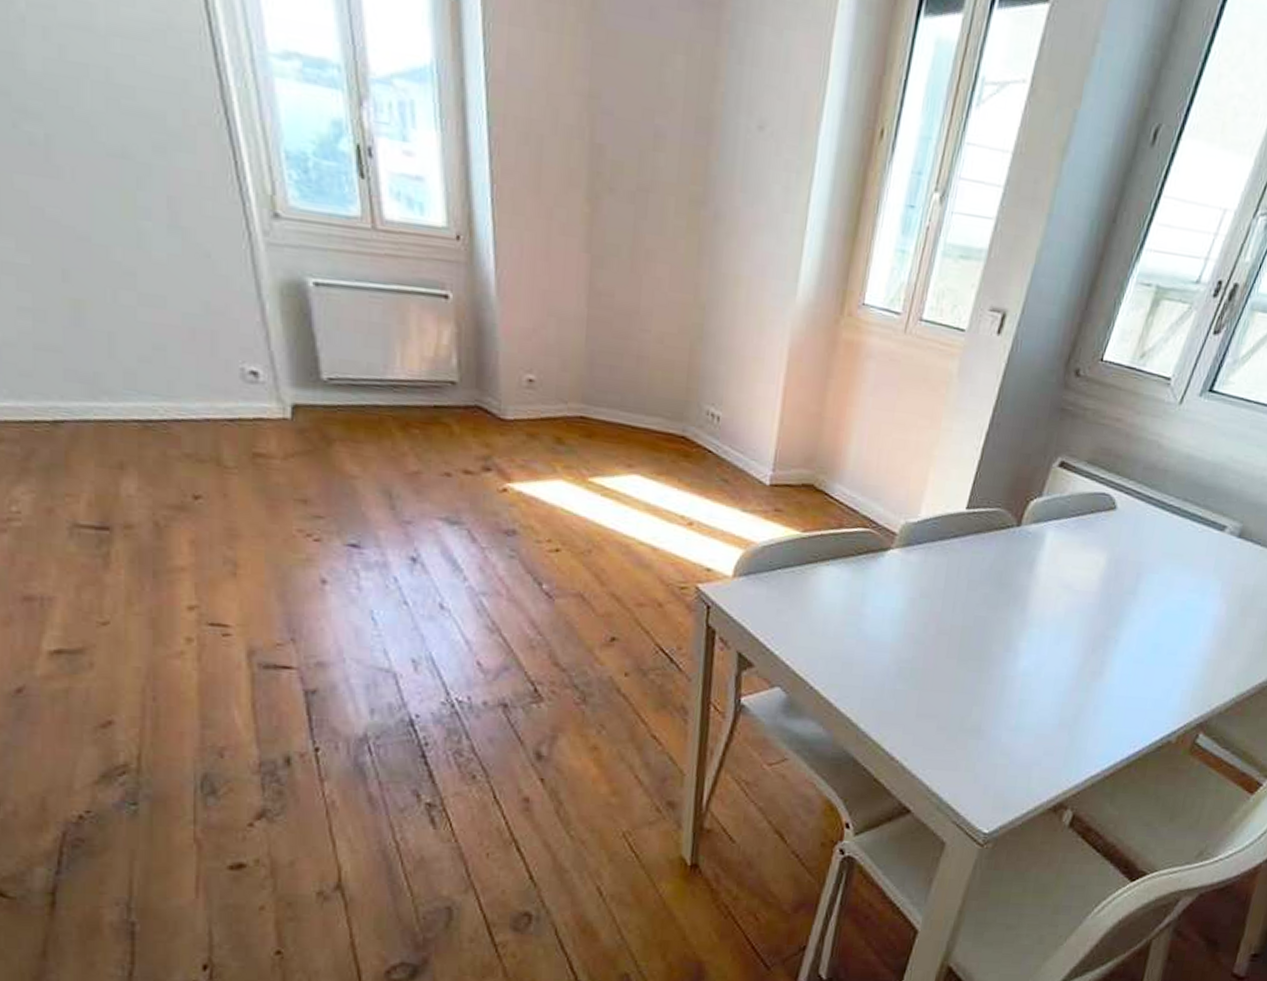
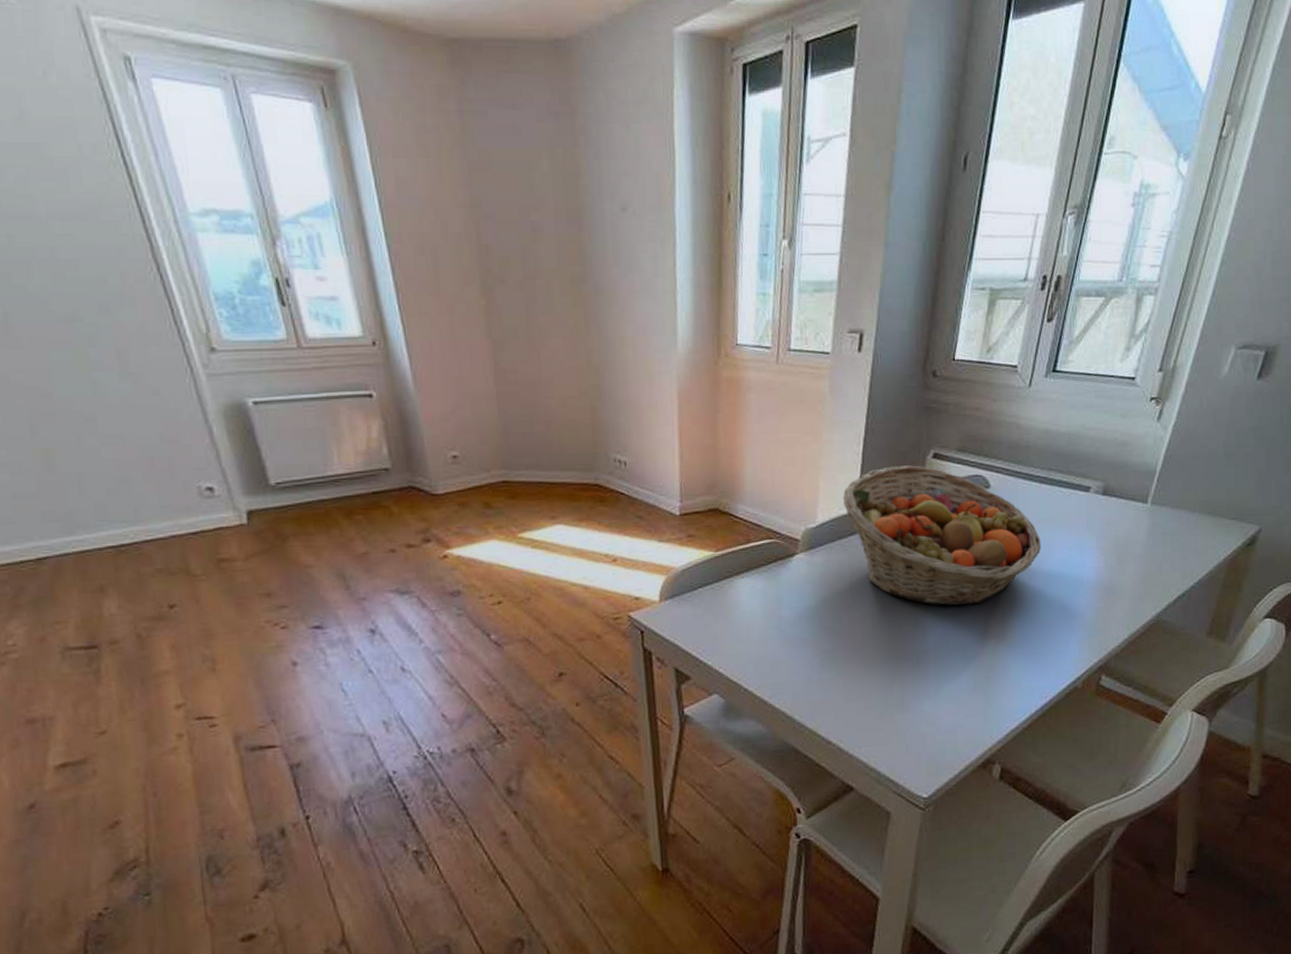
fruit basket: none [951,468,1161,635] -> present [842,465,1041,606]

